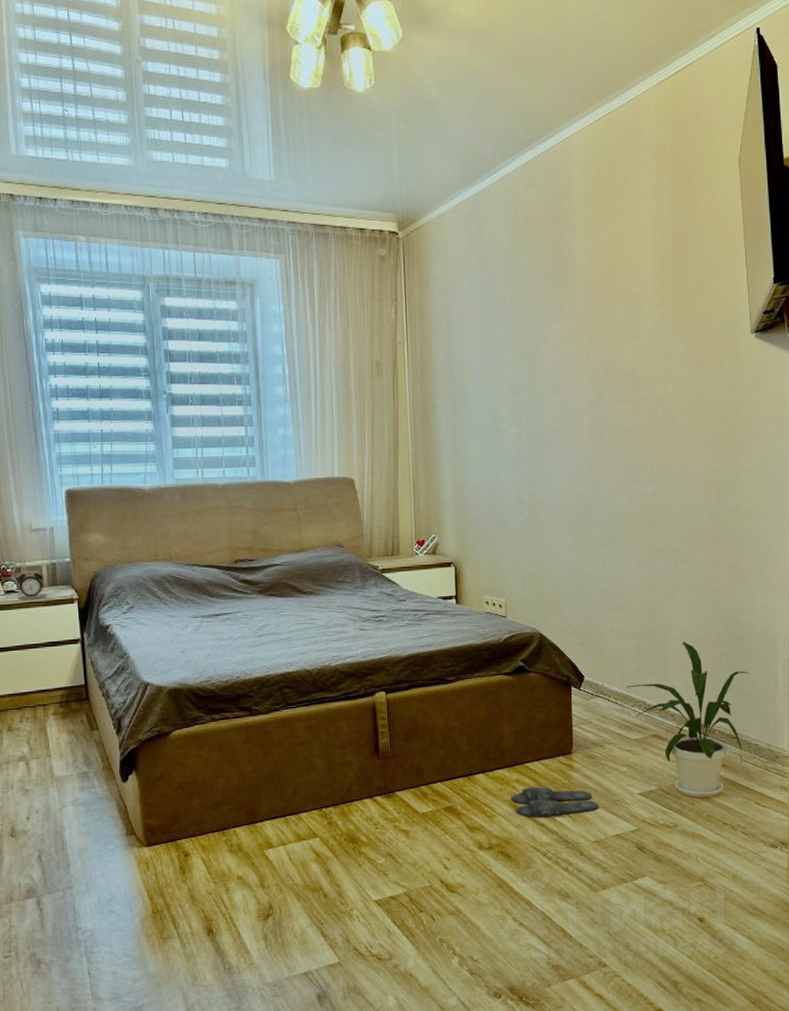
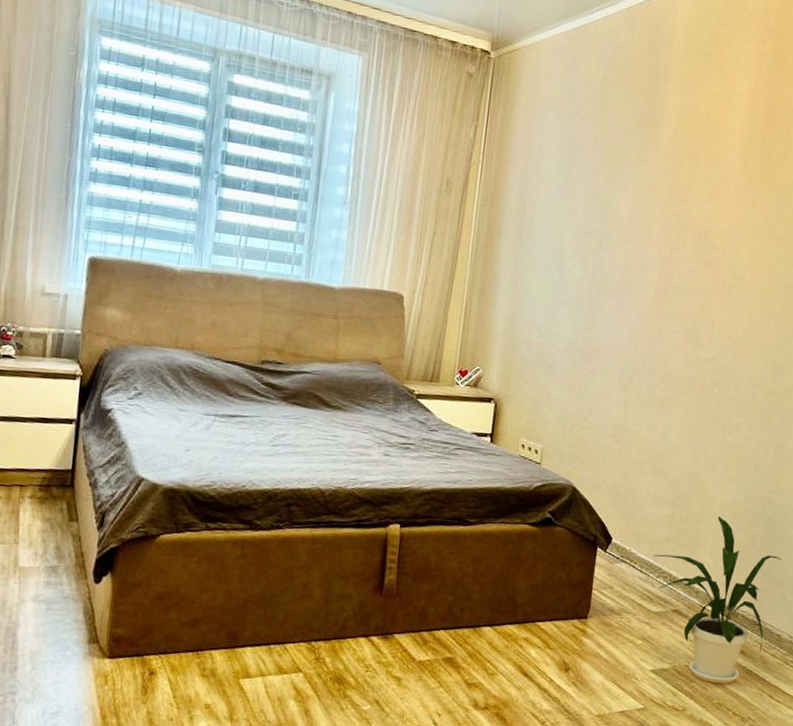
alarm clock: present [17,570,47,601] -> none [13,336,48,371]
slippers: present [511,786,599,818] -> none [516,648,608,683]

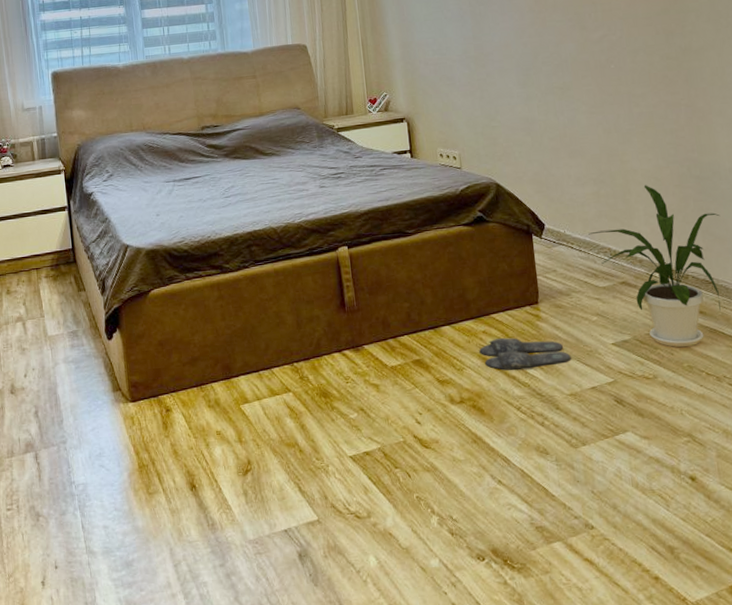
slippers: none [516,648,608,683] -> present [479,337,571,370]

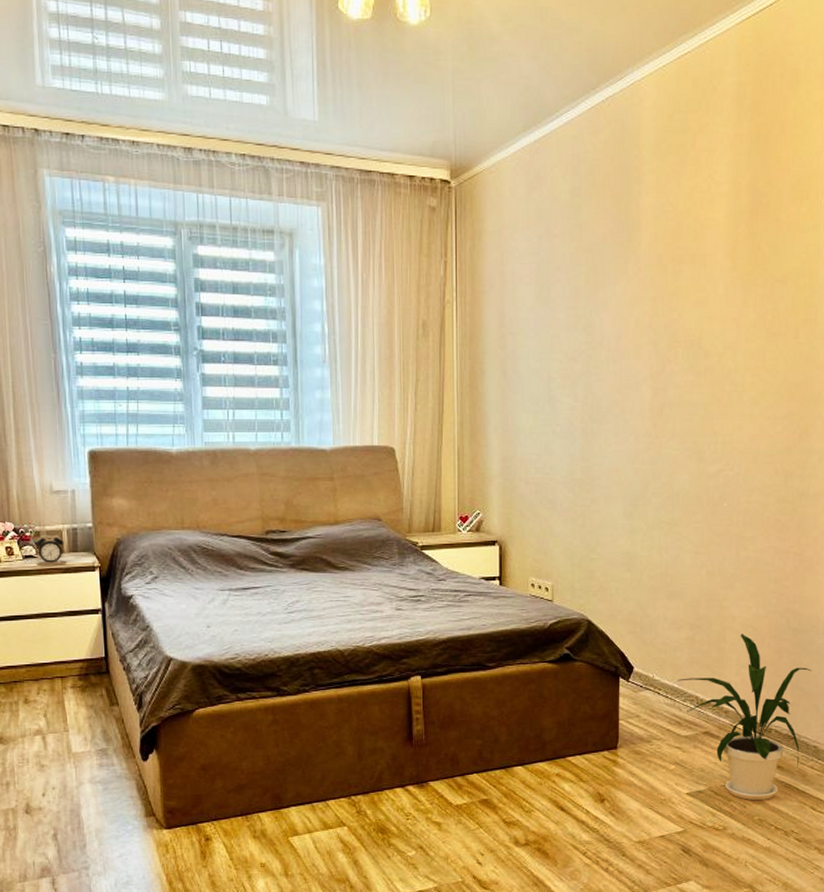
alarm clock: none [12,146,38,174] -> present [36,534,67,567]
slippers: present [479,337,571,370] -> none [550,782,644,815]

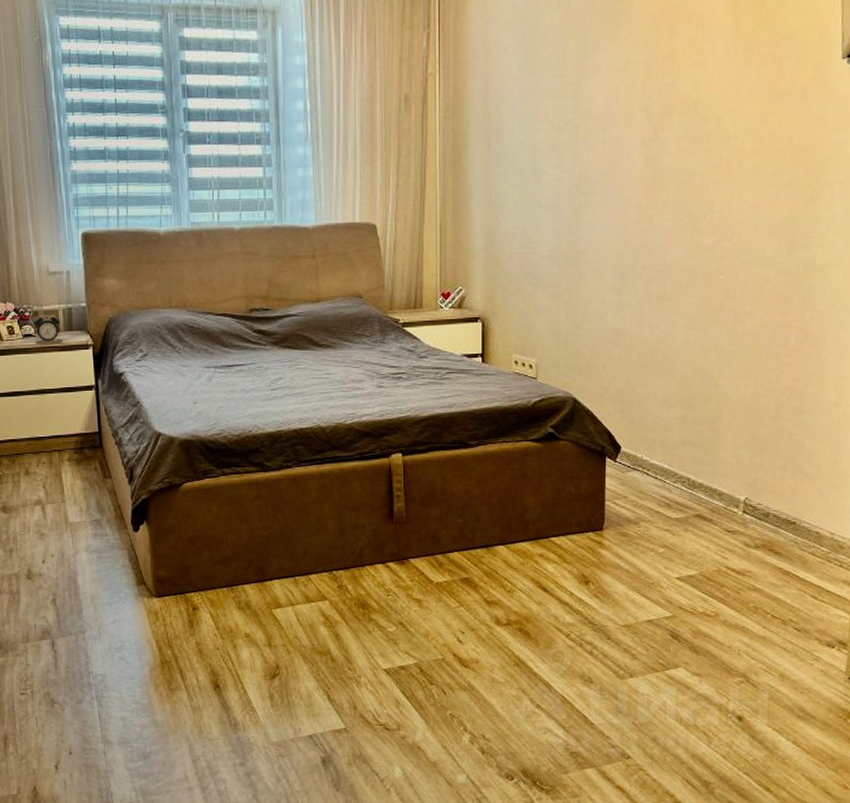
house plant: present [677,634,811,801] -> none [668,413,814,588]

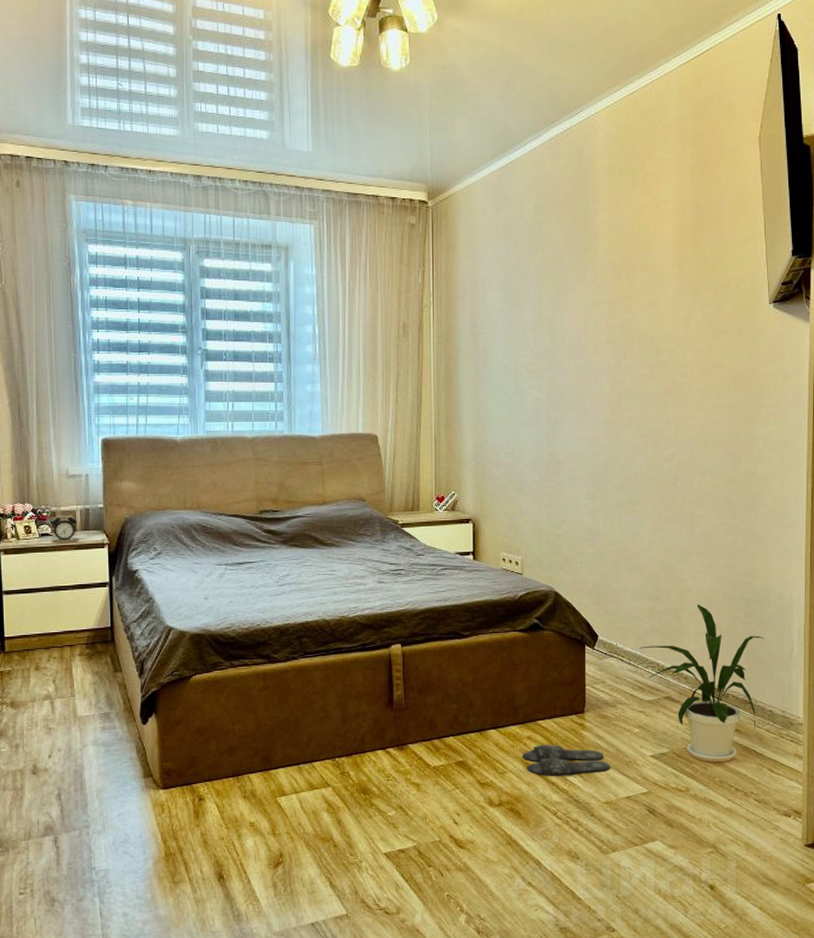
slippers: none [533,563,630,596] -> present [522,745,610,776]
house plant: none [668,413,814,588] -> present [639,604,764,763]

